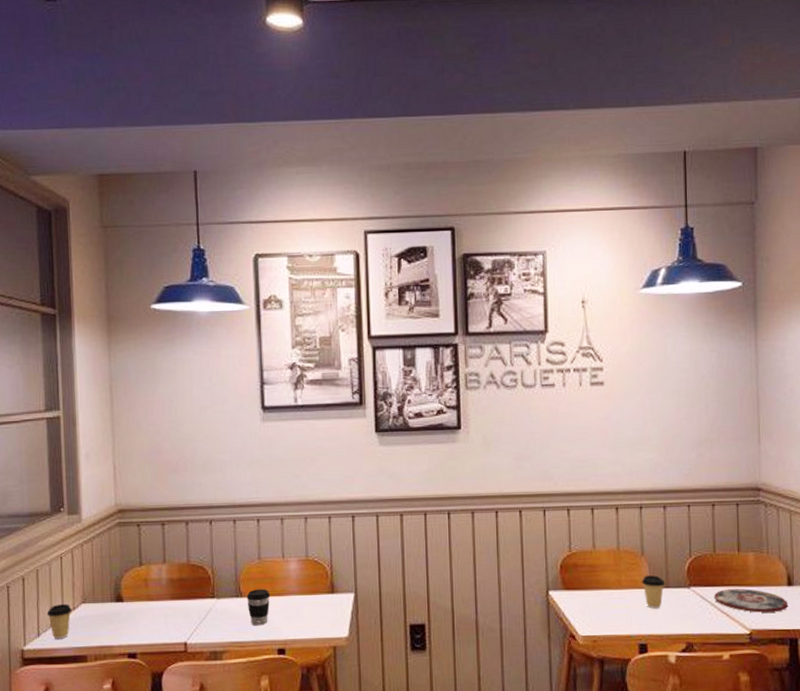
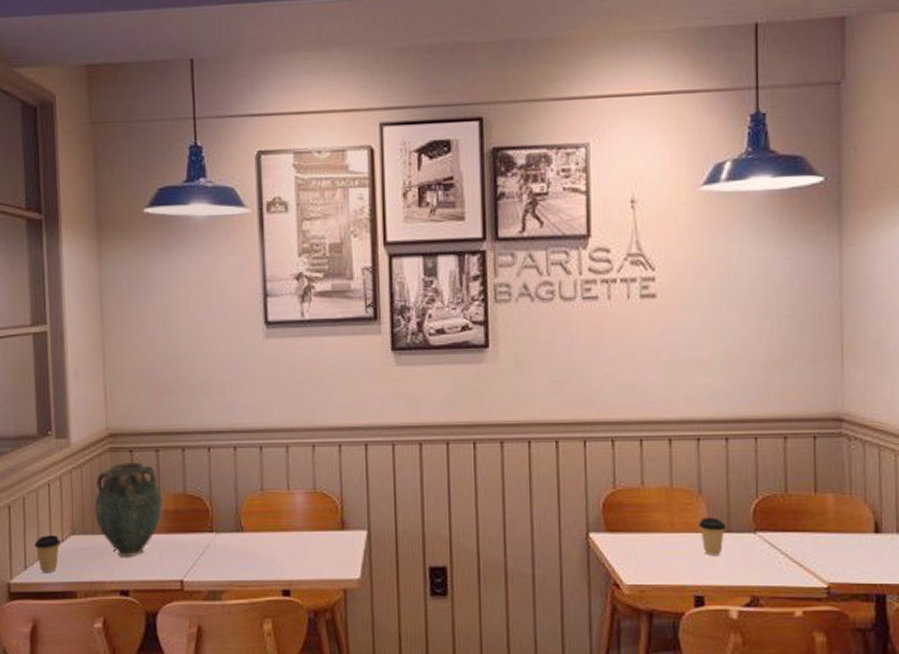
vase: none [104,535,169,623] -> present [94,461,163,557]
coffee cup: present [246,589,271,626] -> none [248,523,275,564]
plate: present [714,589,788,613] -> none [785,535,875,564]

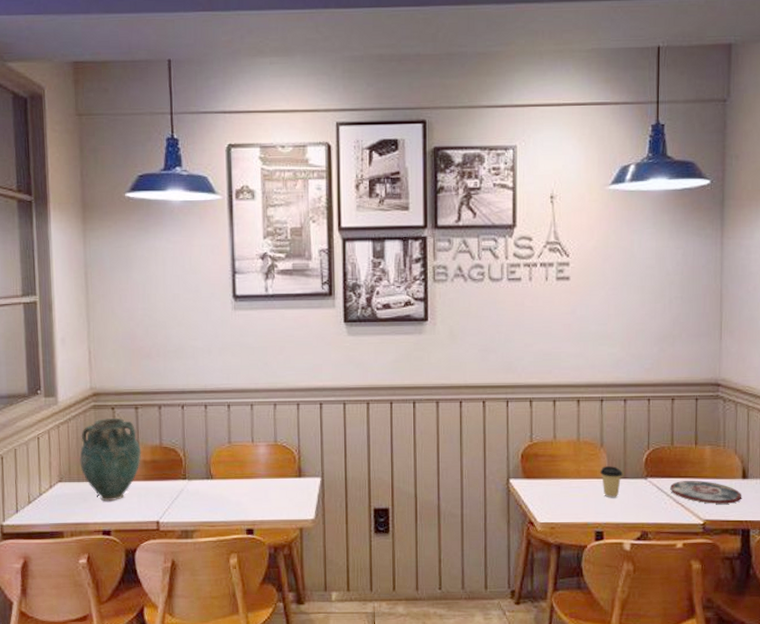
coffee cup: present [34,535,60,573] -> none [24,482,49,515]
plate: none [785,535,875,564] -> present [670,481,742,504]

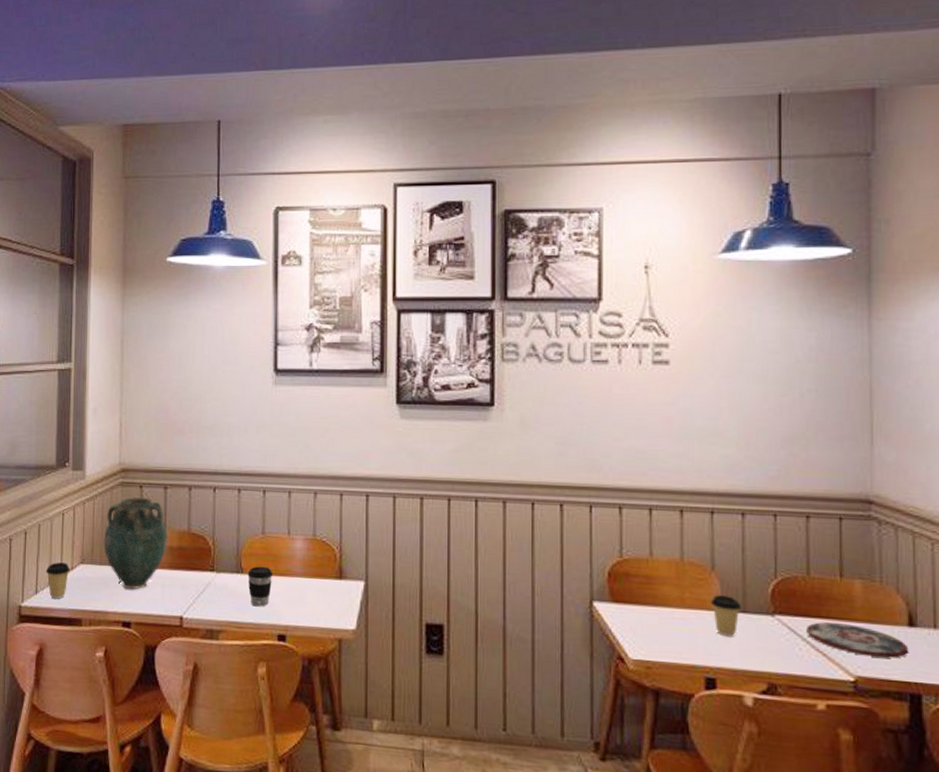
coffee cup: none [24,482,49,515] -> present [45,562,70,599]
coffee cup: none [217,472,240,507] -> present [247,566,273,607]

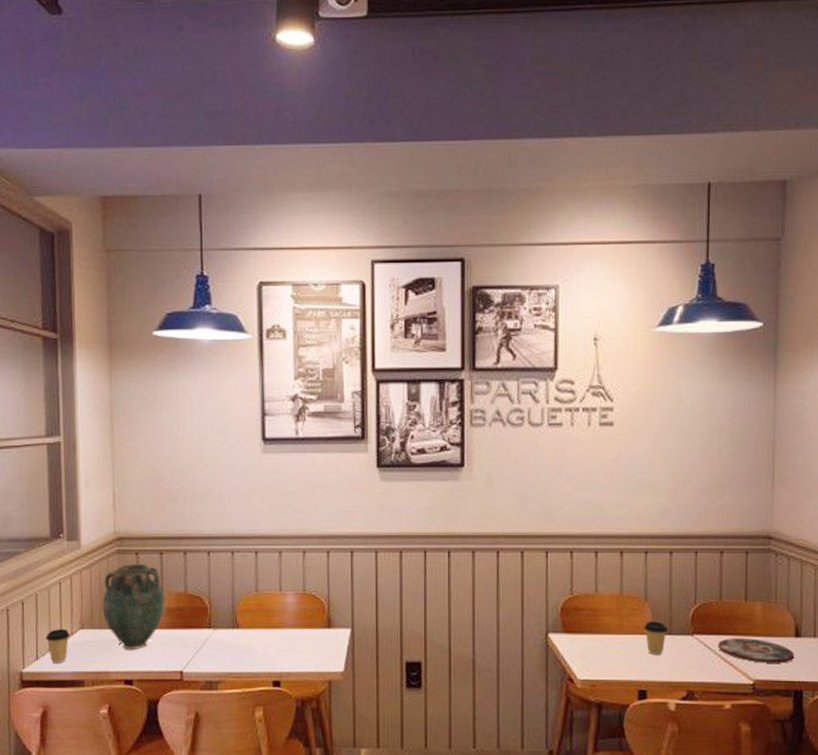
coffee cup: present [247,566,273,607] -> none [243,621,267,658]

